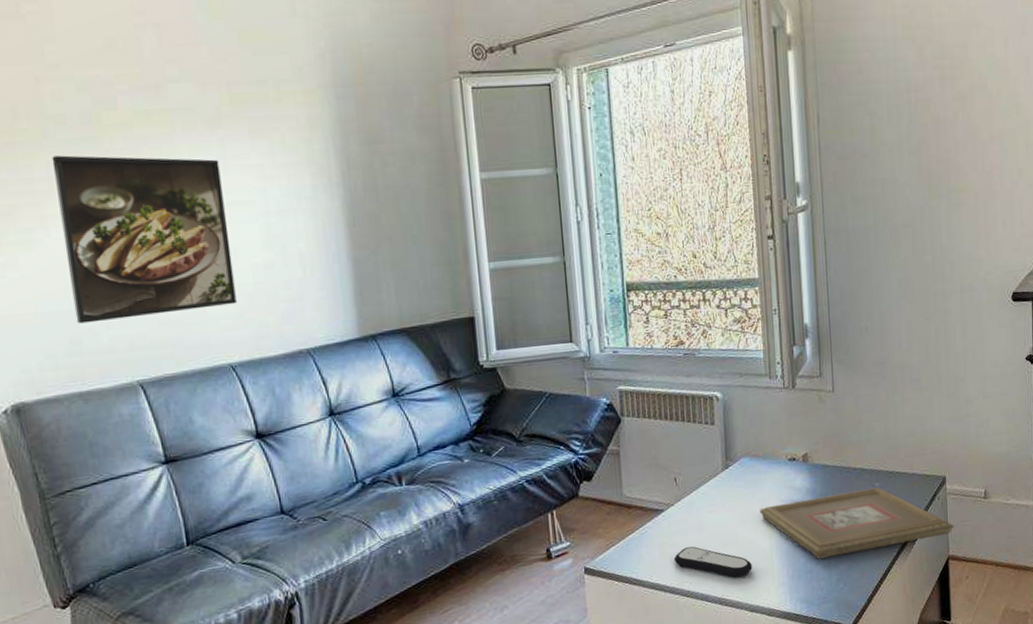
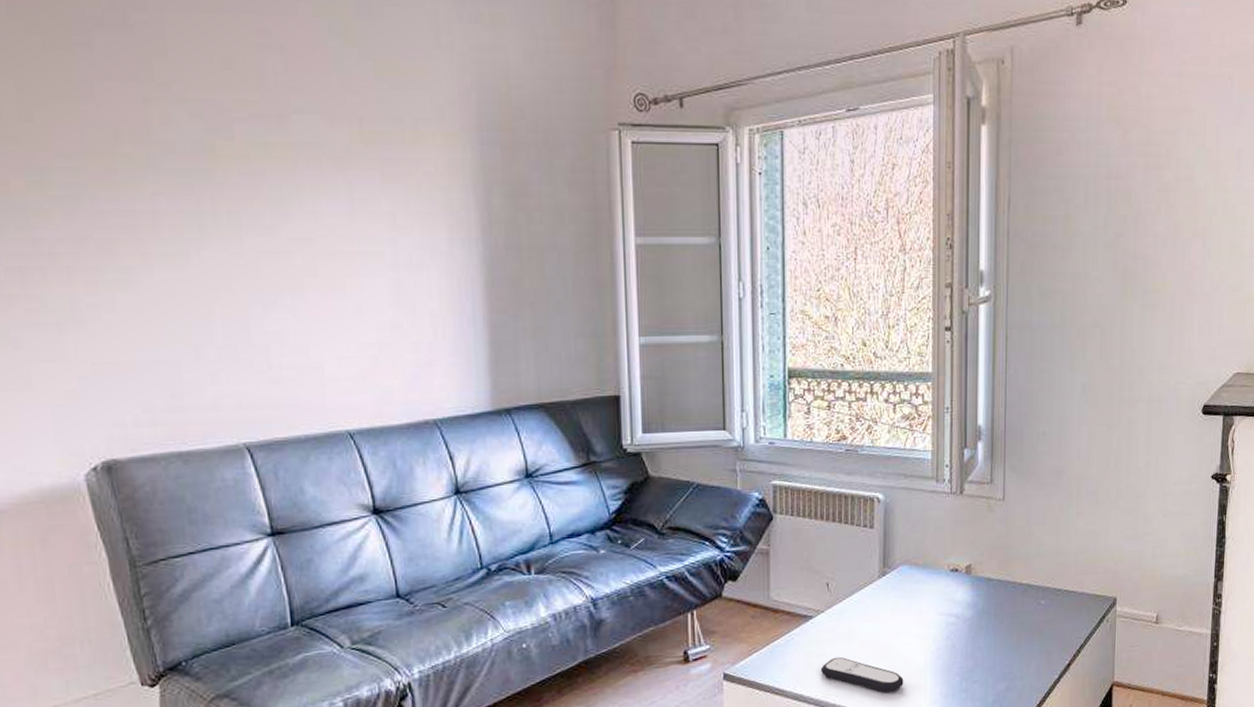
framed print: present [51,155,237,324] -> none [157,187,358,376]
picture frame: present [759,487,954,559] -> none [916,604,1121,678]

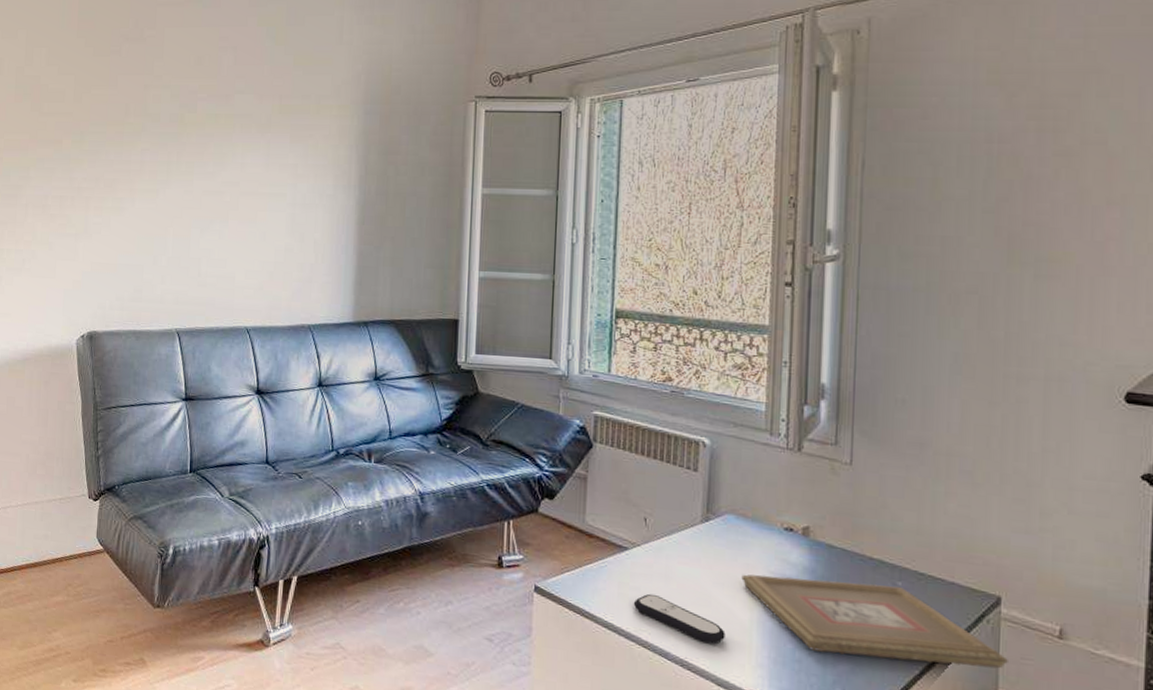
picture frame: none [916,604,1121,678] -> present [741,574,1008,669]

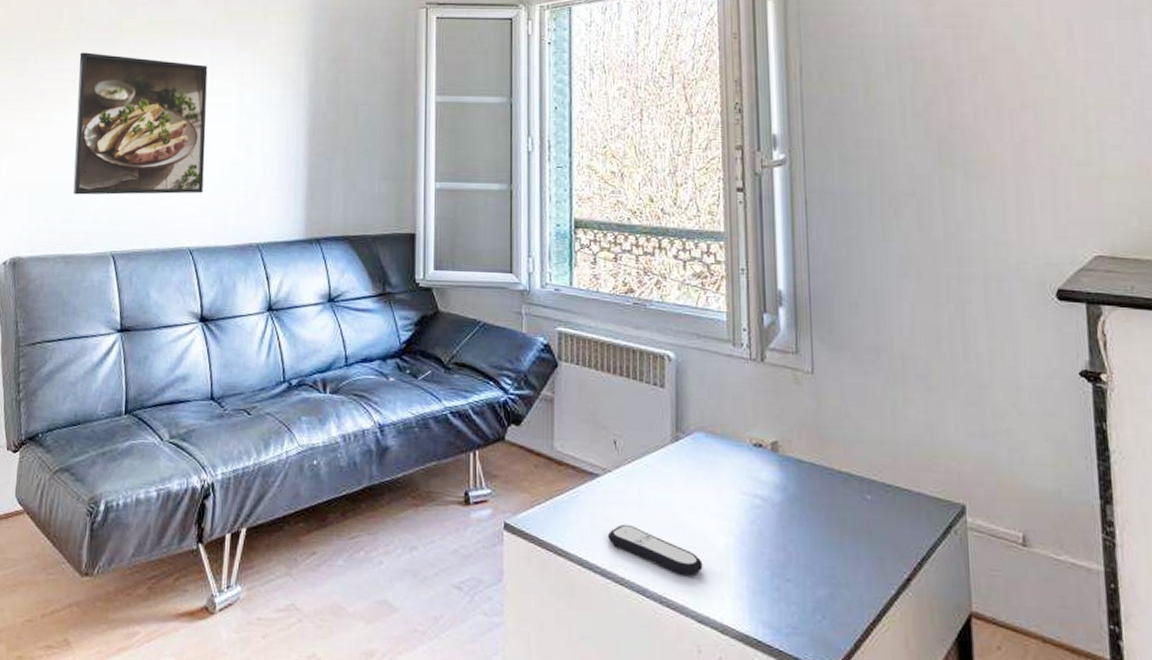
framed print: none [141,145,264,278] -> present [73,52,208,195]
picture frame: present [741,574,1008,669] -> none [715,496,978,583]

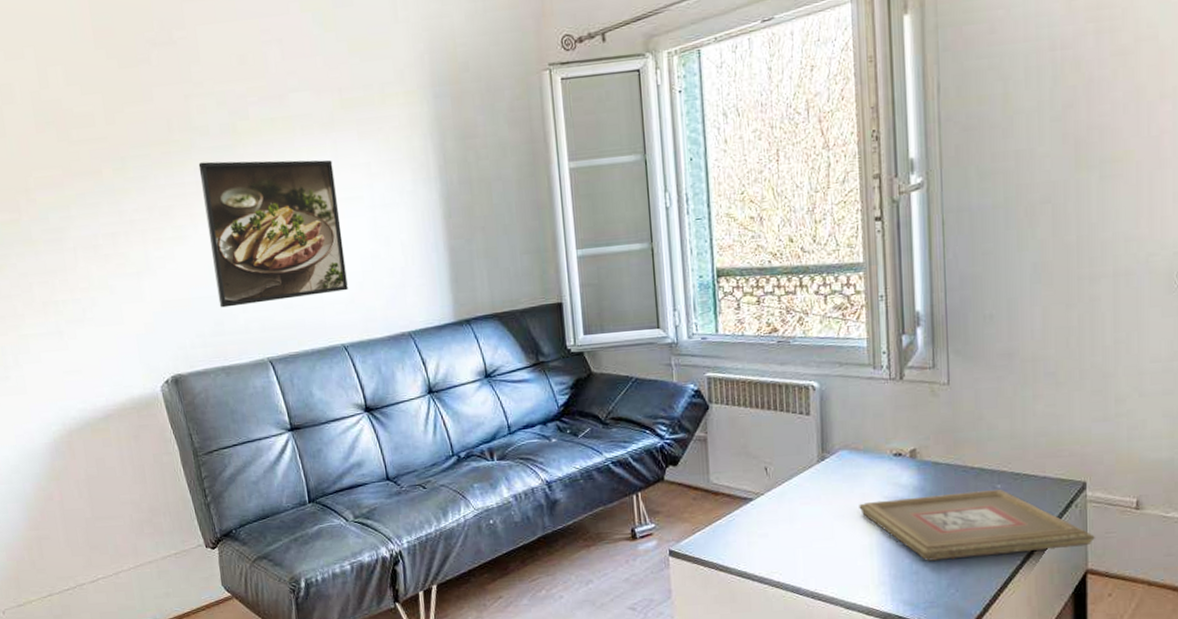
remote control: present [607,524,703,577] -> none [762,537,849,573]
picture frame: none [715,496,978,583] -> present [859,488,1095,561]

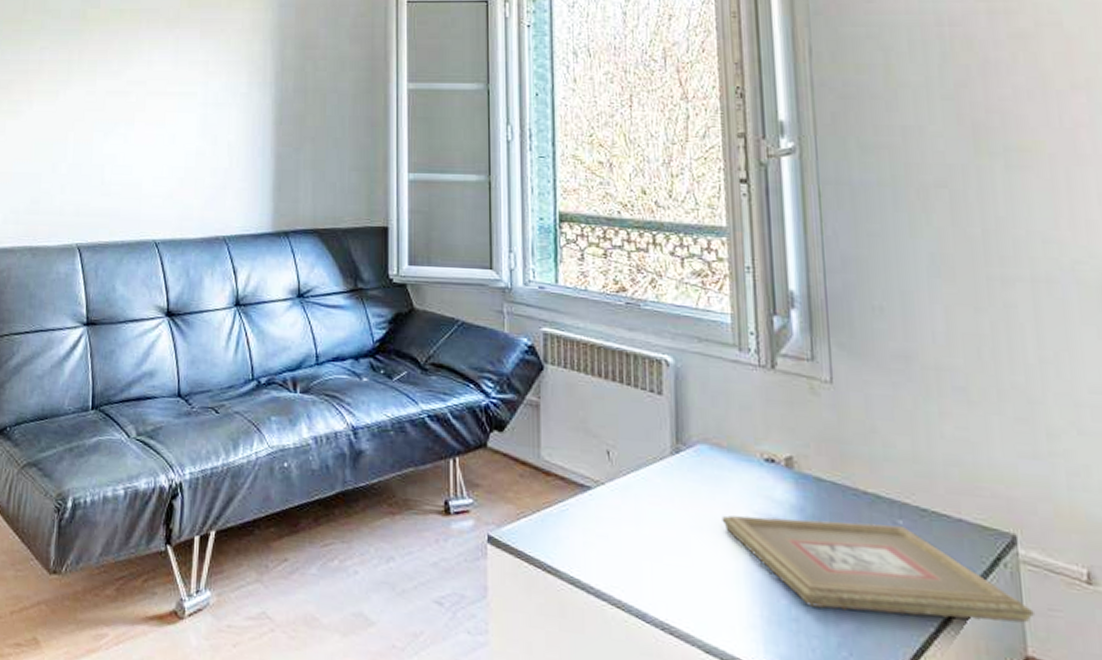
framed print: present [198,159,348,308] -> none [39,43,172,187]

